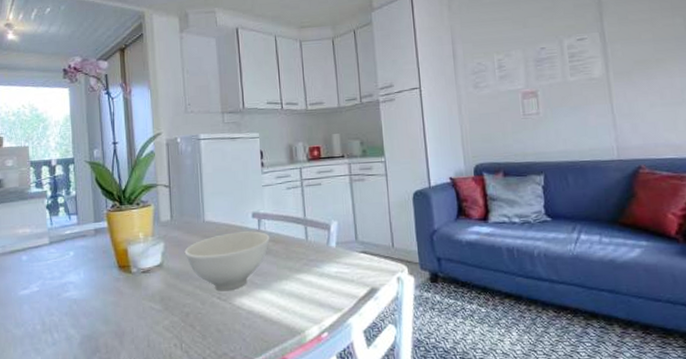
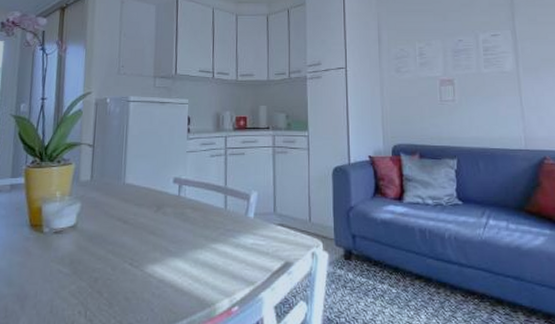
bowl: present [184,231,270,292] -> none [100,197,189,257]

